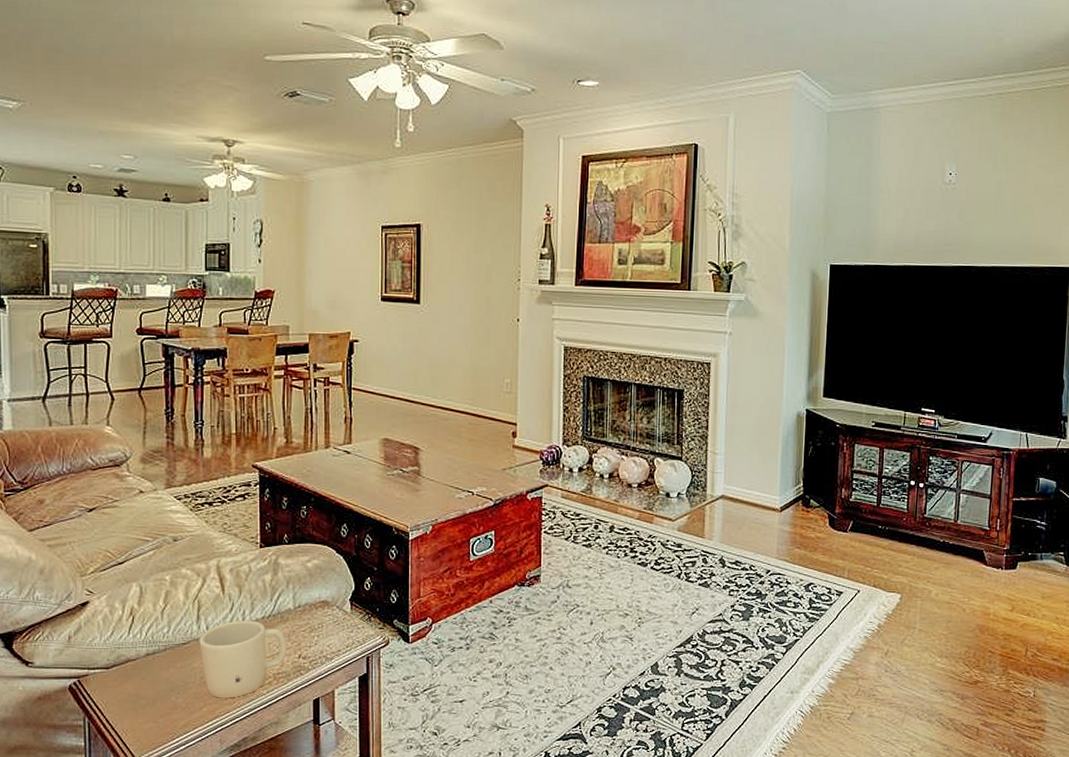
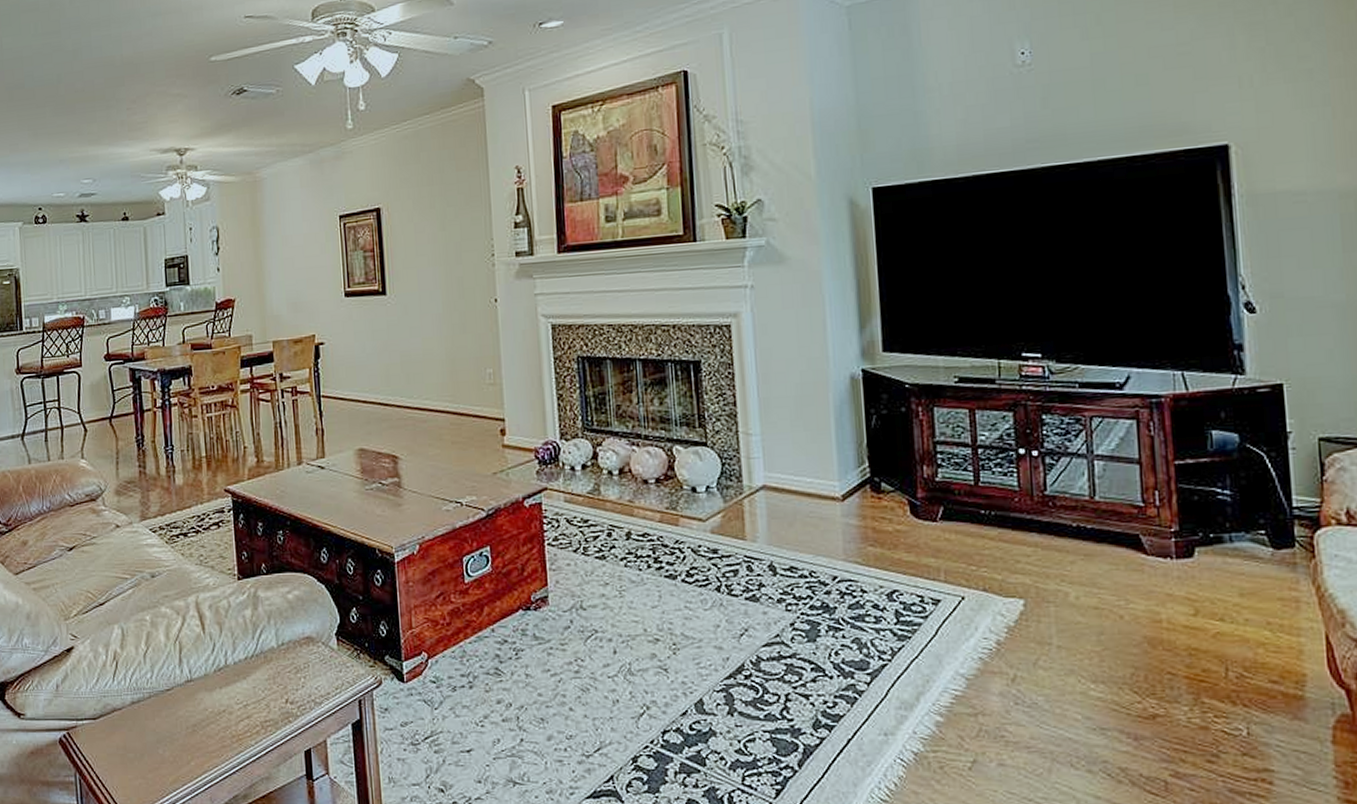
mug: present [199,620,287,699] -> none [182,661,273,751]

